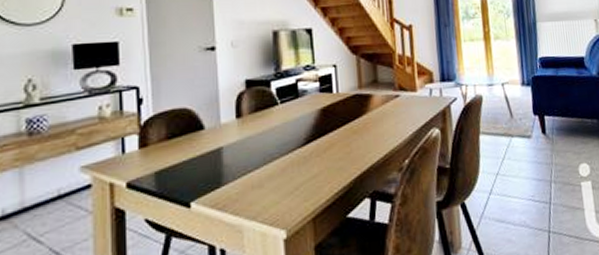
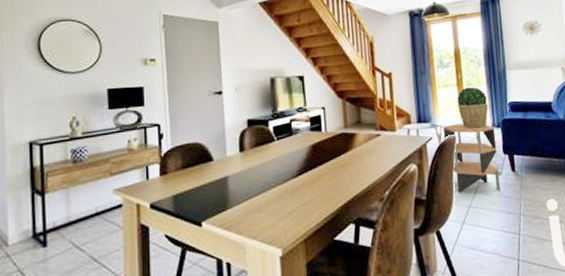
side table: none [468,82,530,160] -> present [442,124,501,193]
potted plant: none [484,41,518,87] -> present [457,87,489,128]

